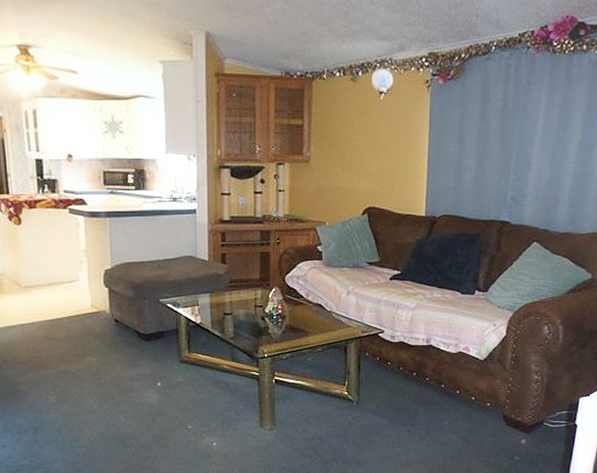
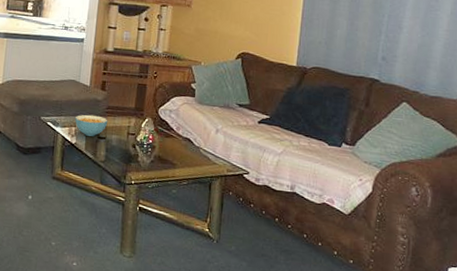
cereal bowl: none [196,291,233,313] -> present [74,114,108,136]

